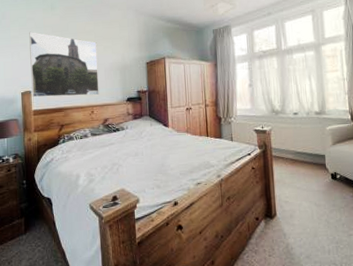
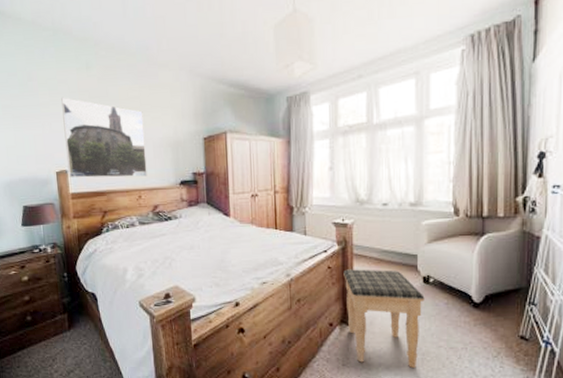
footstool: none [265,168,334,256] -> present [343,269,425,368]

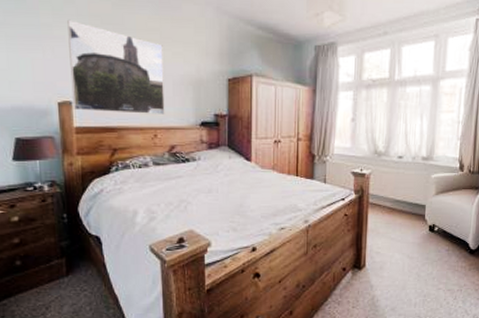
footstool: present [343,269,425,368] -> none [358,217,429,308]

